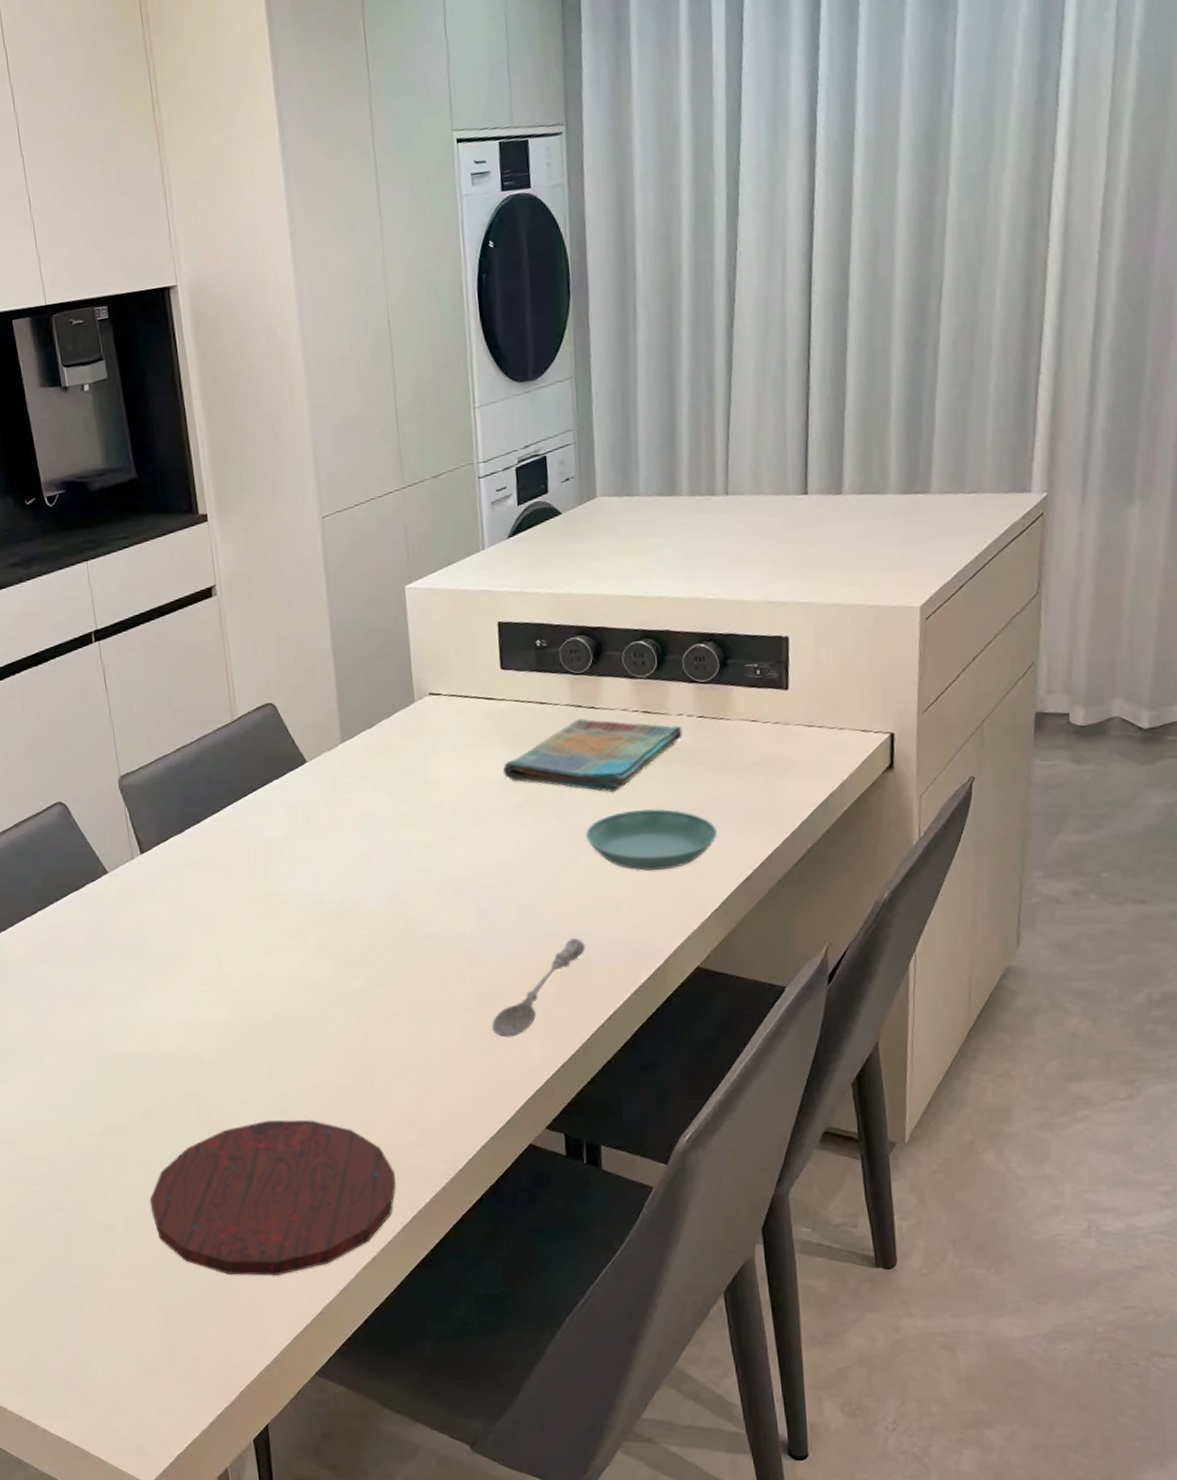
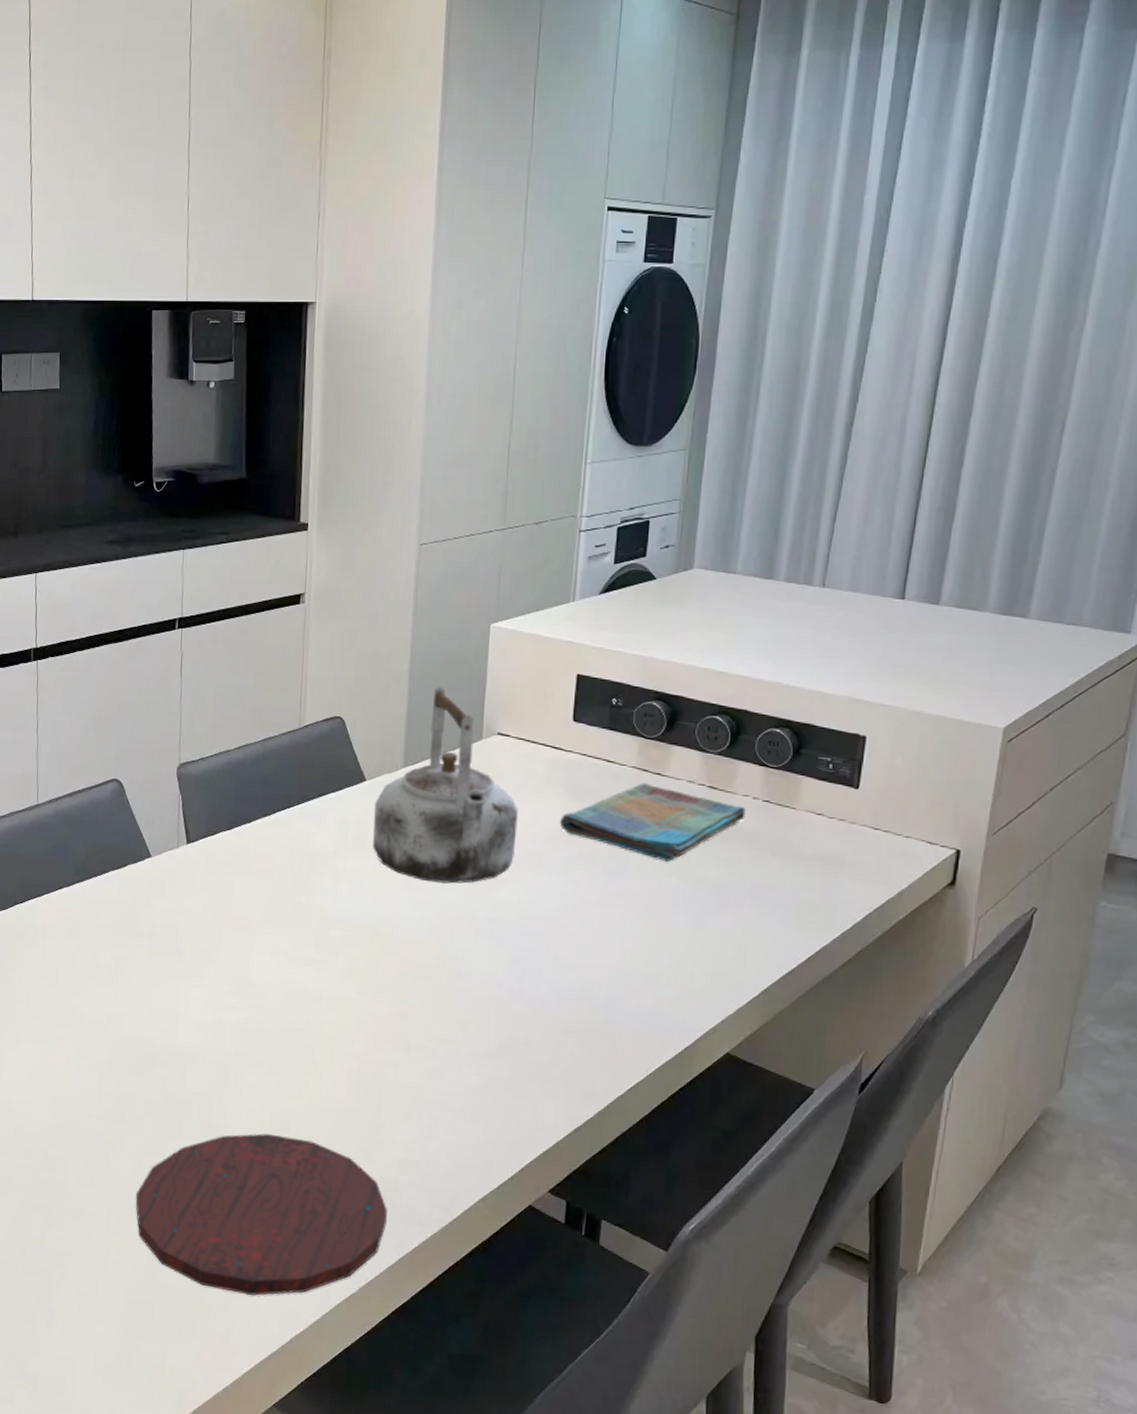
kettle: none [319,657,464,851] -> present [373,687,519,884]
soupspoon: present [492,937,585,1037] -> none [509,1001,616,1092]
saucer: present [586,809,717,872] -> none [633,883,766,949]

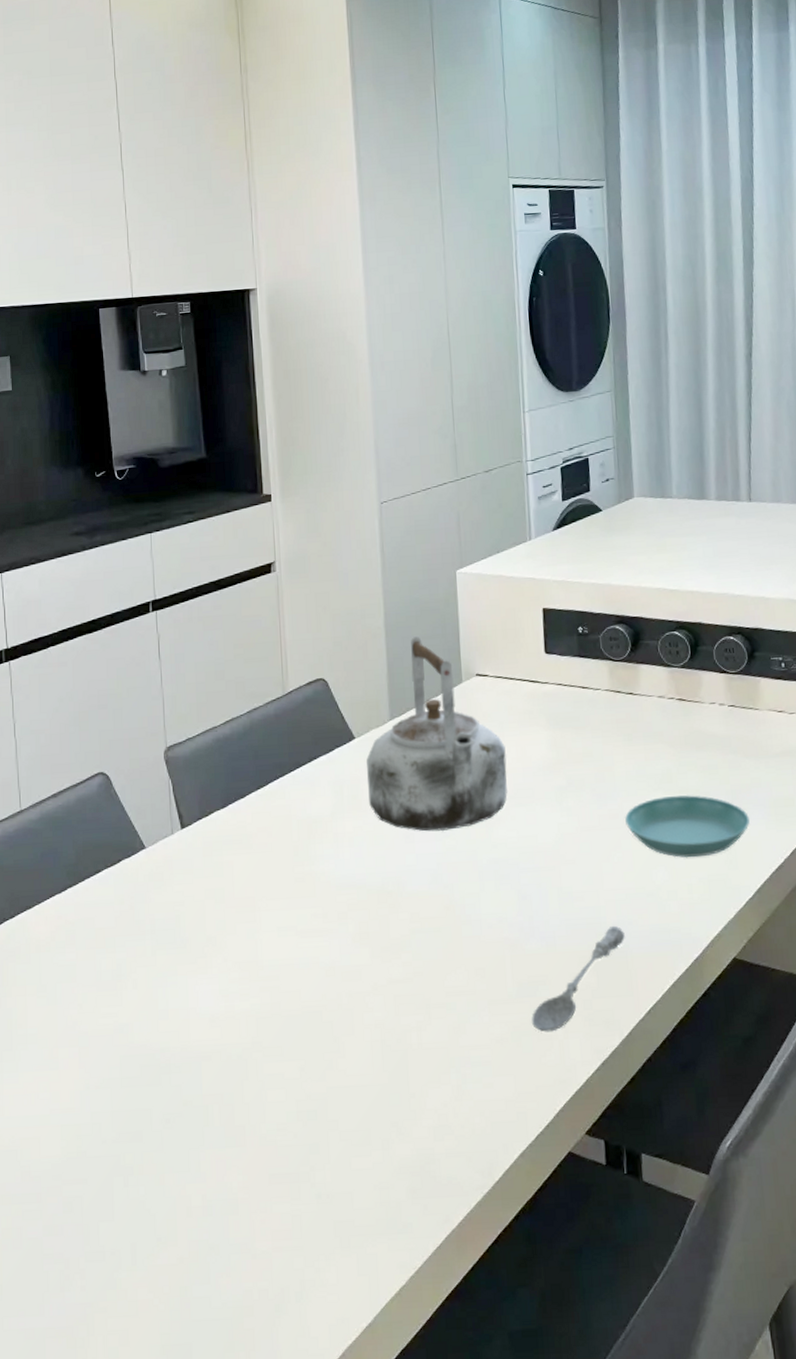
decorative ball: present [135,1133,387,1296] -> none [161,1124,429,1312]
soupspoon: none [509,1001,616,1092] -> present [532,925,625,1032]
dish towel: present [559,783,746,863] -> none [545,704,715,778]
saucer: none [633,883,766,949] -> present [625,795,750,858]

